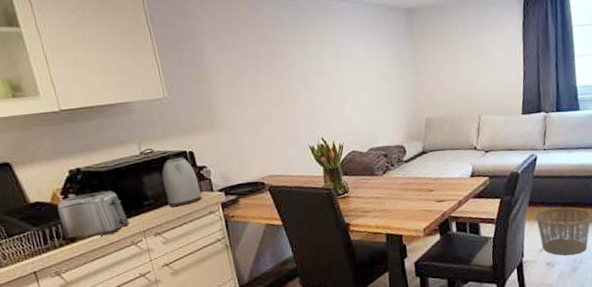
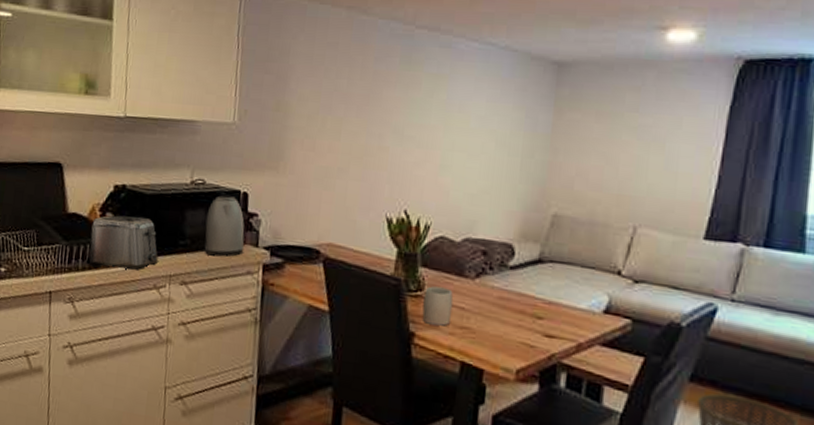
mug: none [349,186,373,215] -> present [422,286,454,326]

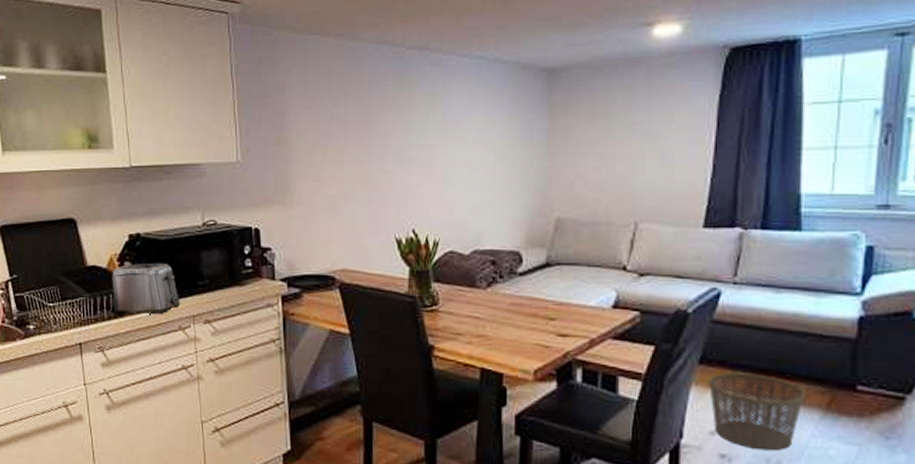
kettle: present [204,194,245,258] -> none [222,232,262,293]
mug: present [422,286,454,326] -> none [439,300,468,336]

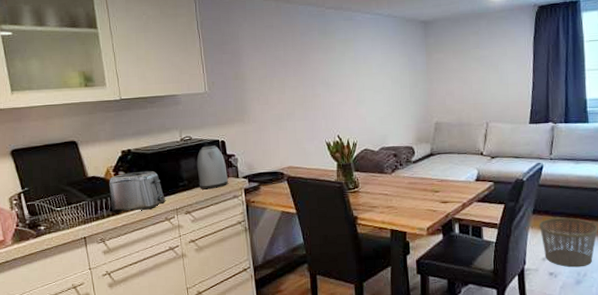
kettle: none [222,232,262,293] -> present [196,144,229,190]

